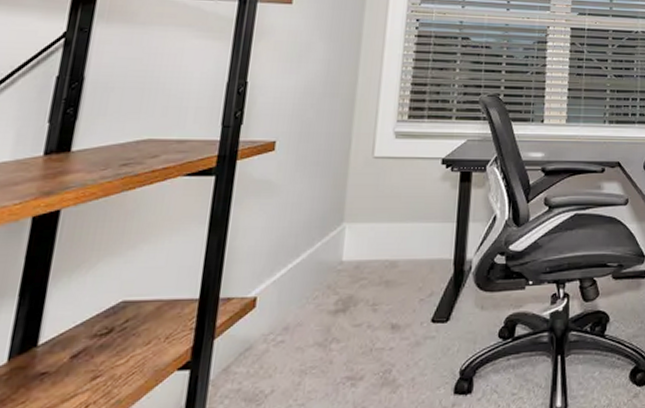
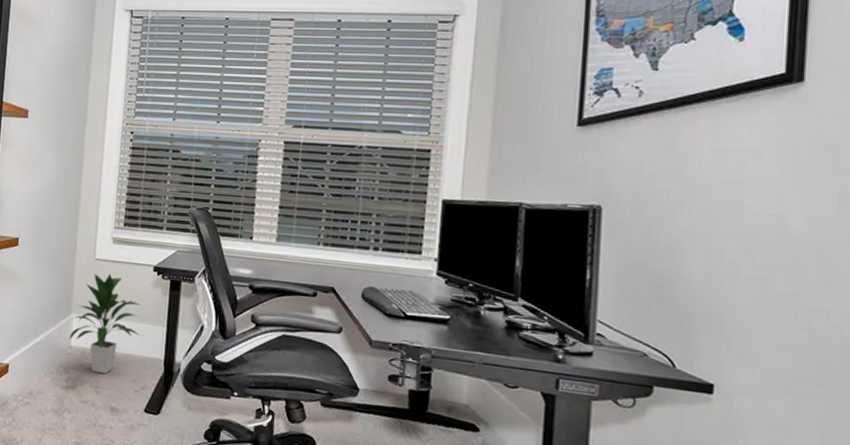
indoor plant: none [339,171,428,288] -> present [68,273,141,375]

